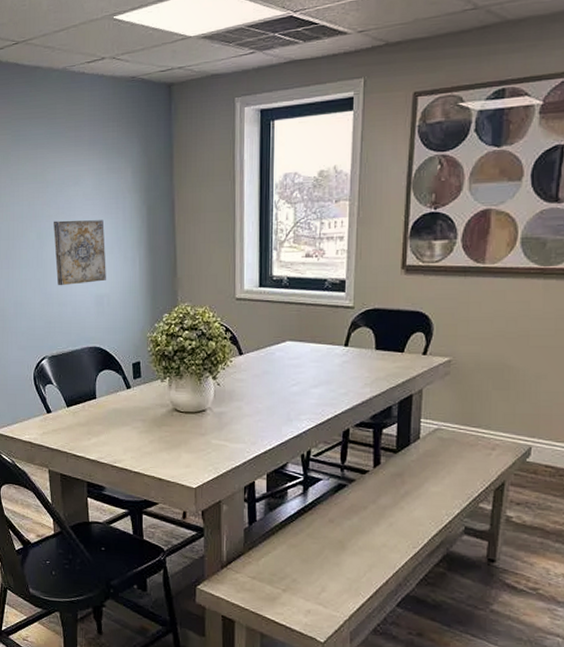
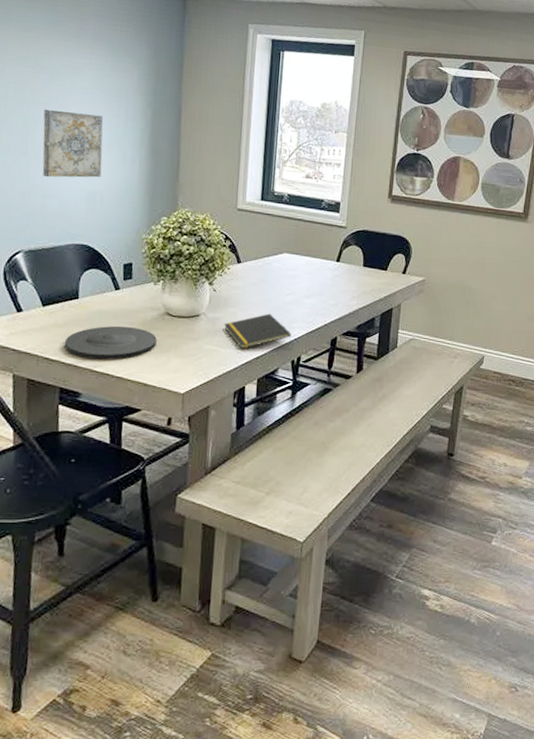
plate: none [87,423,167,456] -> present [64,325,157,360]
notepad: none [230,406,299,443] -> present [224,313,291,349]

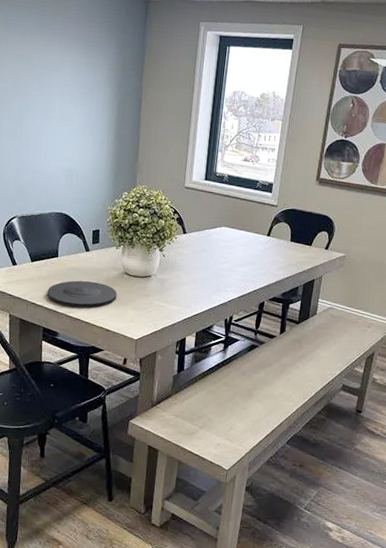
wall art: present [42,109,103,178] -> none [32,99,79,158]
notepad: present [224,313,291,349] -> none [170,278,226,306]

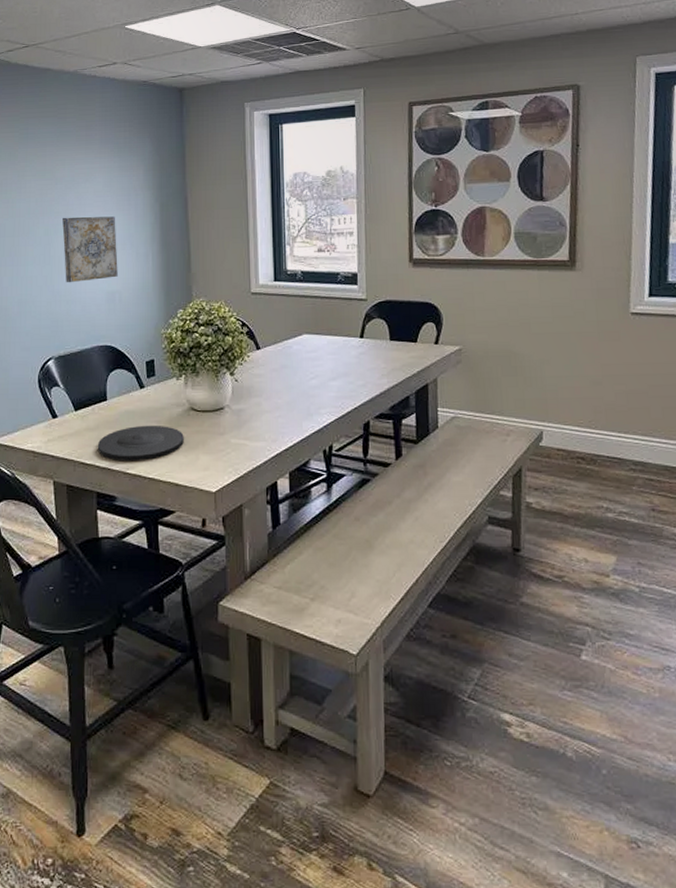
wall art: none [32,99,79,158] -> present [62,216,118,283]

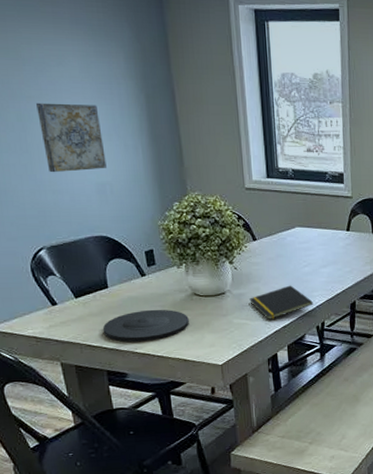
notepad: none [249,400,320,440] -> present [249,285,313,319]

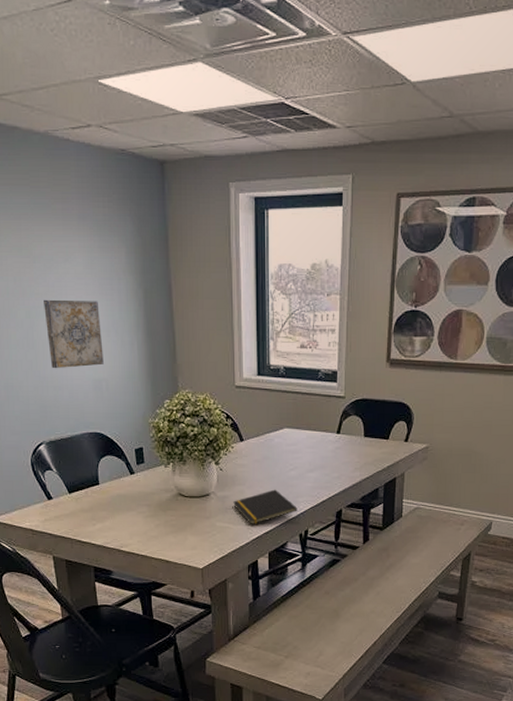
plate: present [102,309,189,343] -> none [92,508,173,540]

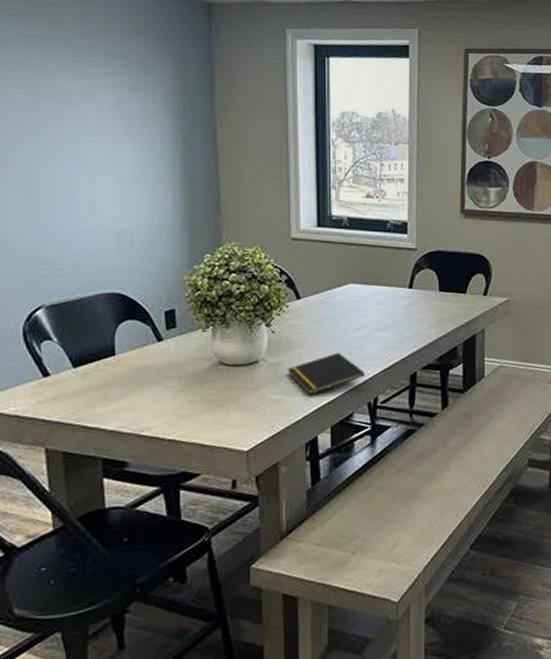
wall art: present [44,299,104,369] -> none [54,141,129,220]

